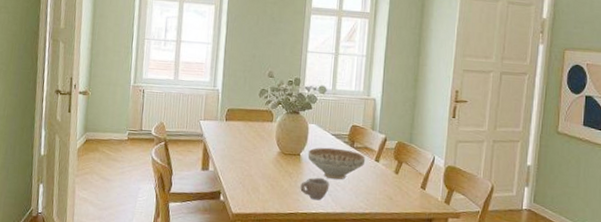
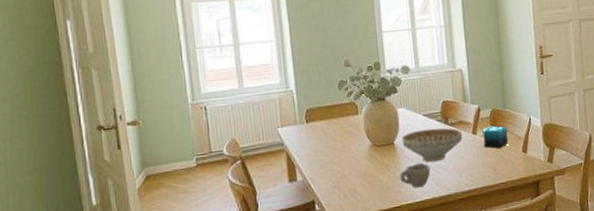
candle: none [384,157,410,180] -> present [482,125,509,149]

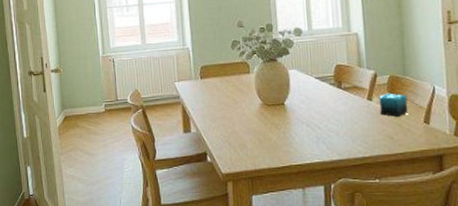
cup: present [400,163,431,188] -> none [290,126,322,150]
decorative bowl: present [401,128,463,162] -> none [292,91,357,126]

